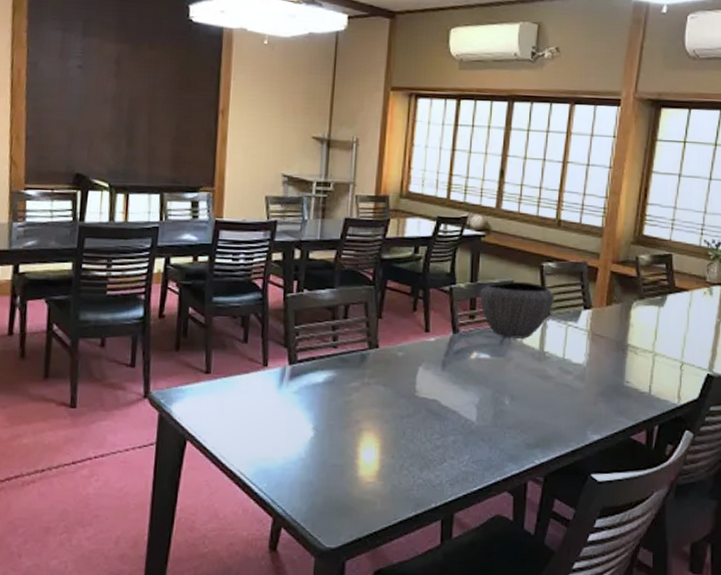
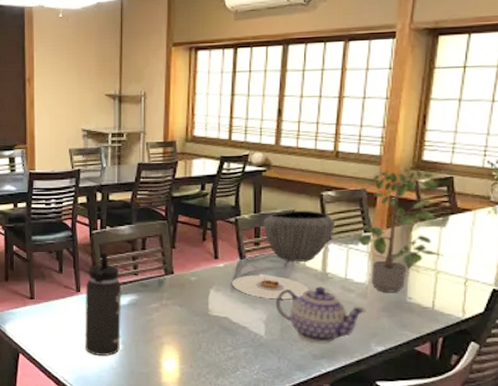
thermos bottle: none [269,320,318,445] -> present [84,253,122,357]
plate: none [443,351,526,380] -> present [232,275,310,299]
teapot: none [489,367,583,431] -> present [275,286,366,343]
potted plant: none [576,242,662,376] -> present [357,169,444,293]

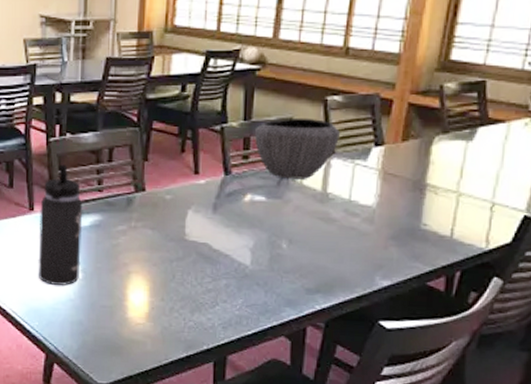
plate: present [232,275,310,299] -> none [214,194,306,223]
teapot: present [275,286,366,343] -> none [264,209,372,276]
potted plant: present [357,169,444,293] -> none [366,70,469,218]

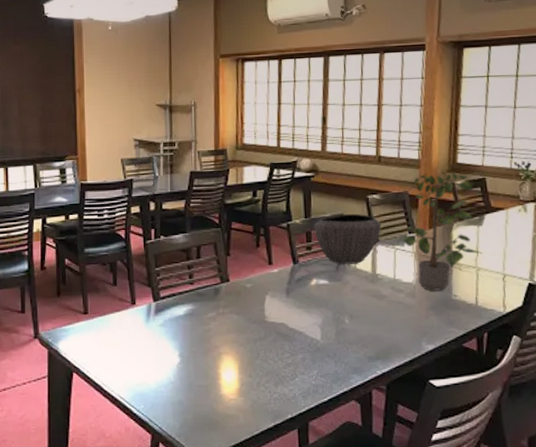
thermos bottle: present [38,164,83,286] -> none [140,262,178,371]
potted plant: none [366,70,469,218] -> present [403,171,483,291]

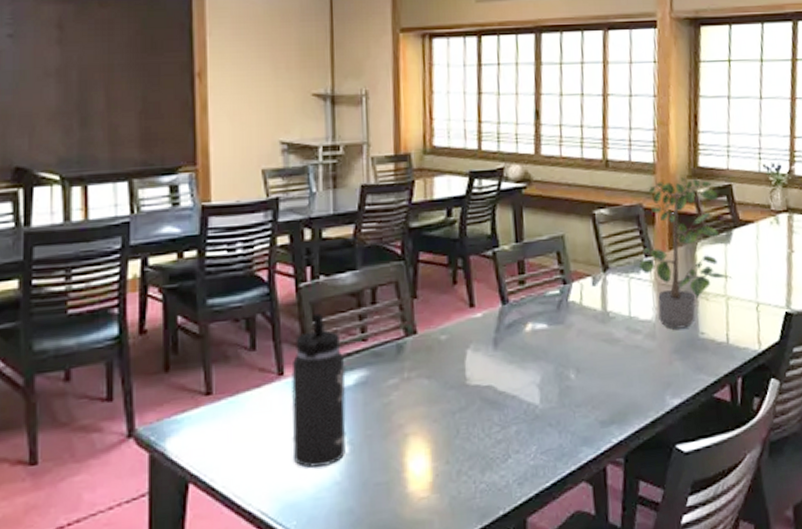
thermos bottle: none [140,262,178,371] -> present [291,313,346,468]
bowl: present [314,213,382,264] -> none [527,234,612,302]

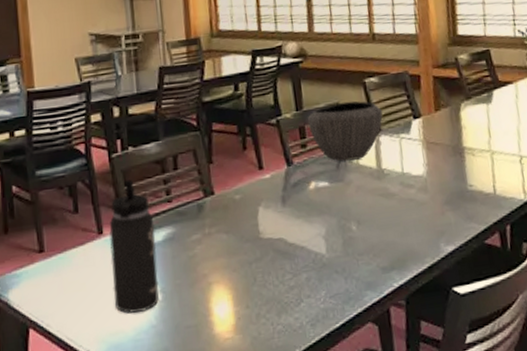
bowl: none [527,234,612,302] -> present [307,101,383,162]
potted plant: present [638,177,733,329] -> none [408,44,496,183]

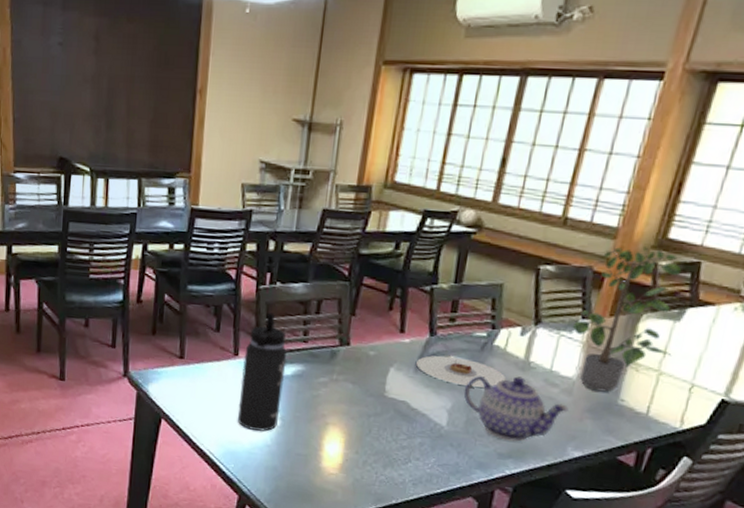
plate: none [282,180,367,208] -> present [416,355,507,388]
bowl: present [307,101,383,162] -> none [463,284,550,347]
teapot: none [332,185,430,253] -> present [464,375,569,442]
potted plant: none [408,44,496,183] -> present [572,244,682,392]

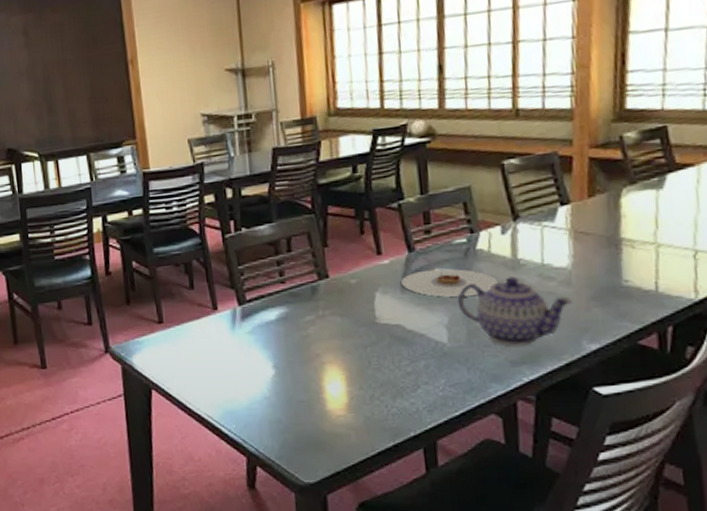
thermos bottle: present [238,312,288,432] -> none [223,259,272,385]
potted plant: present [572,244,682,392] -> none [552,120,665,277]

